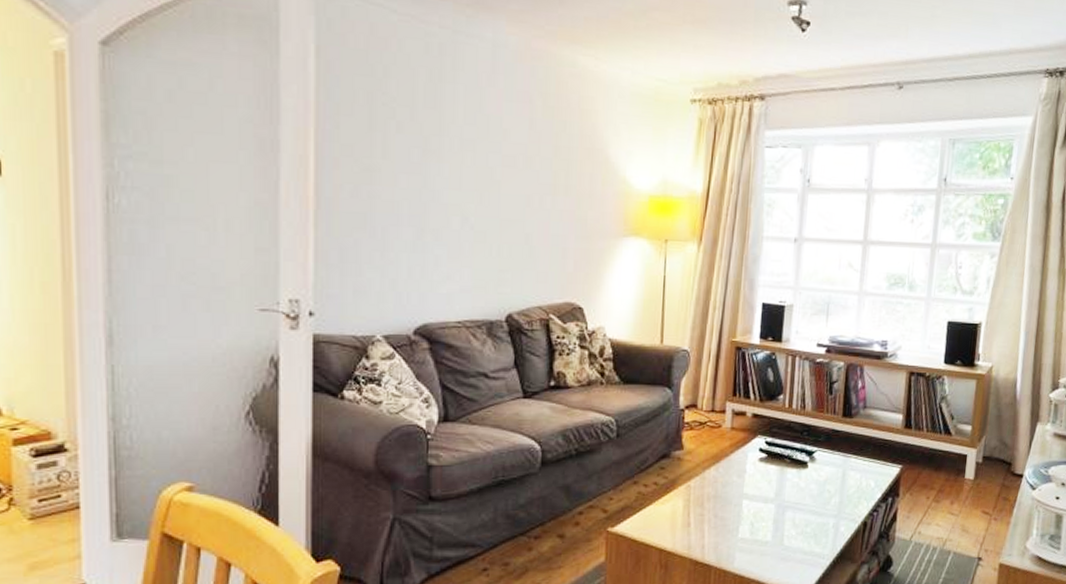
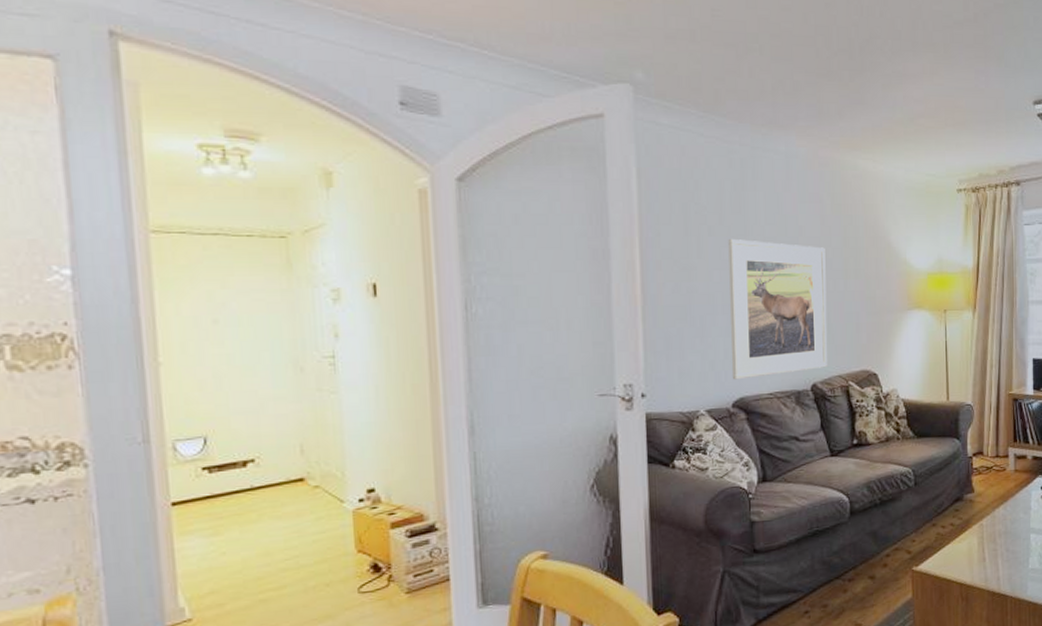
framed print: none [415,137,532,303] -> present [728,238,828,380]

